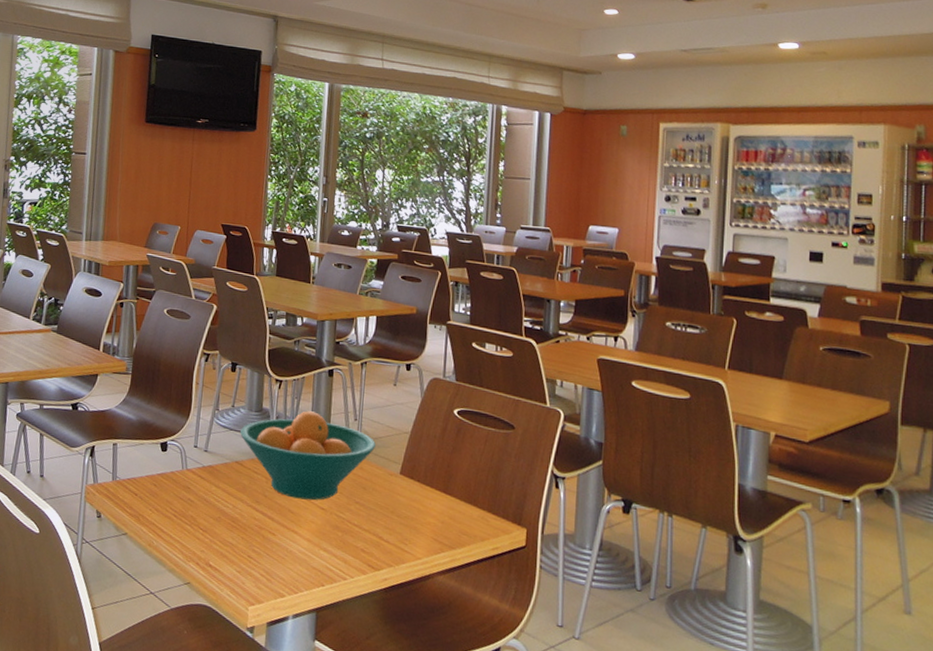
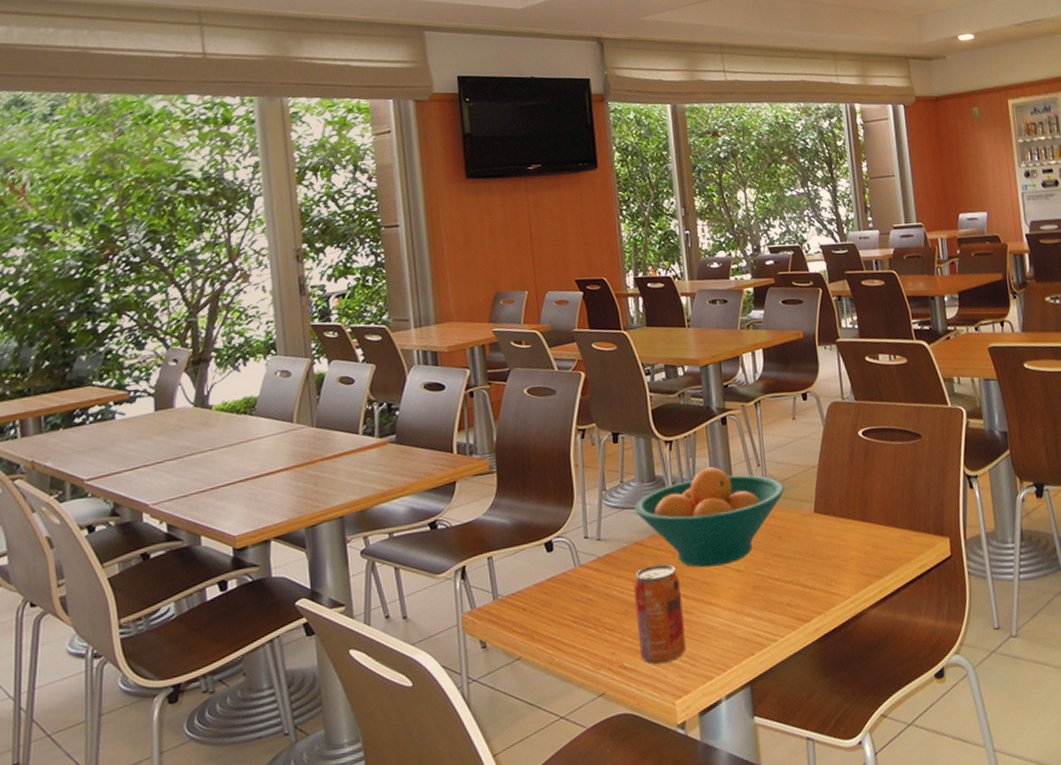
beverage can: none [225,484,269,572] -> present [634,564,687,664]

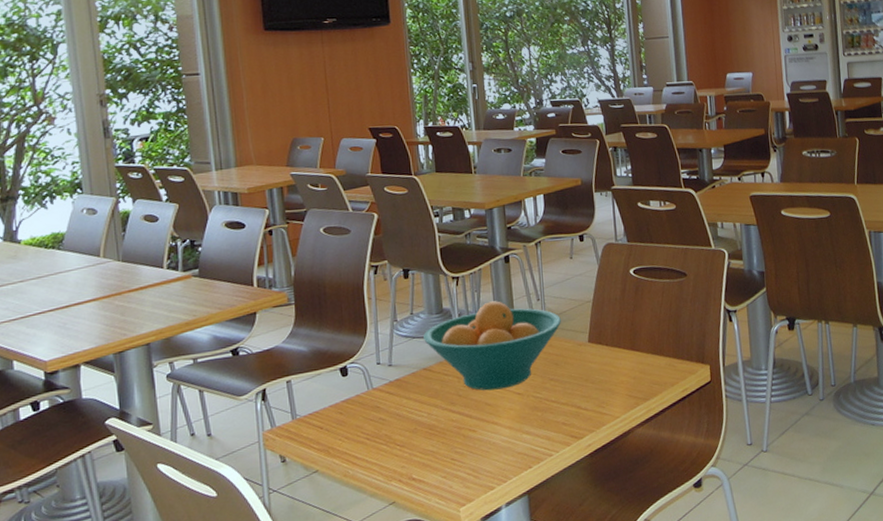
beverage can: present [634,564,687,664] -> none [423,387,470,476]

